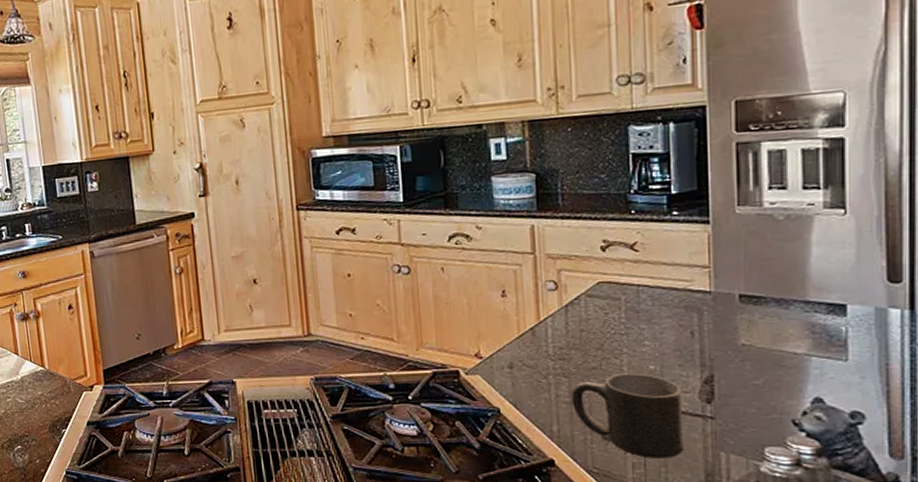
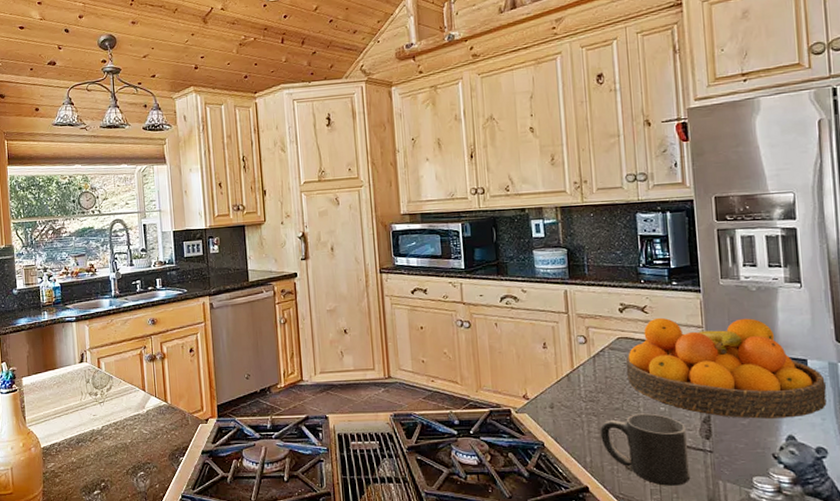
fruit bowl: none [607,254,871,378] -> present [626,317,827,419]

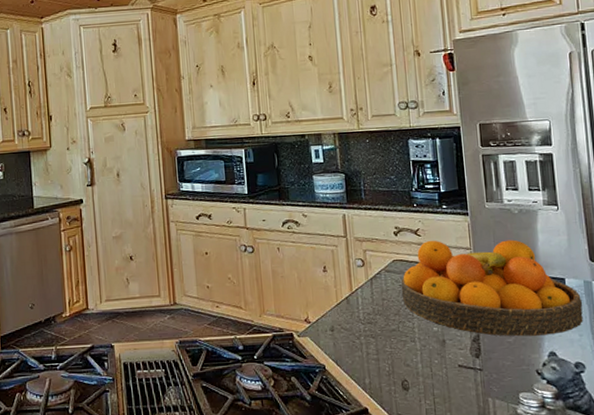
mug: present [600,413,691,486] -> none [378,333,463,405]

